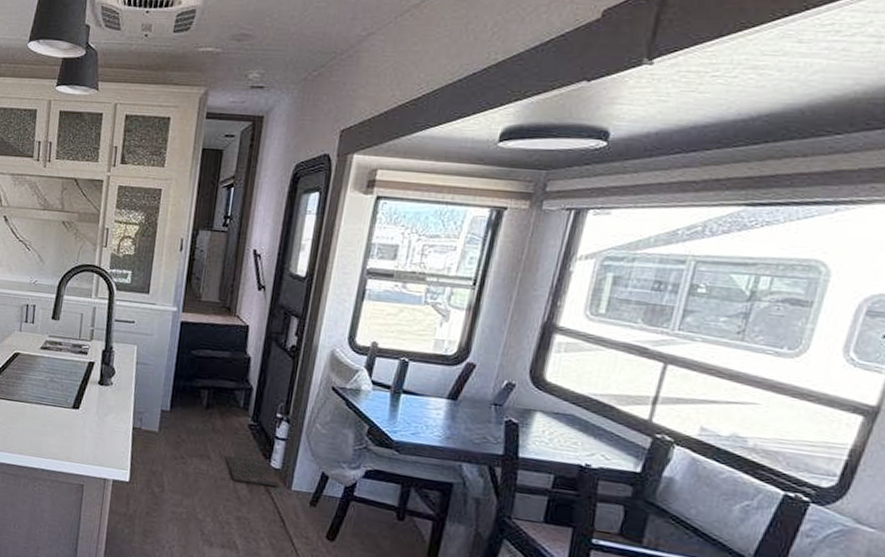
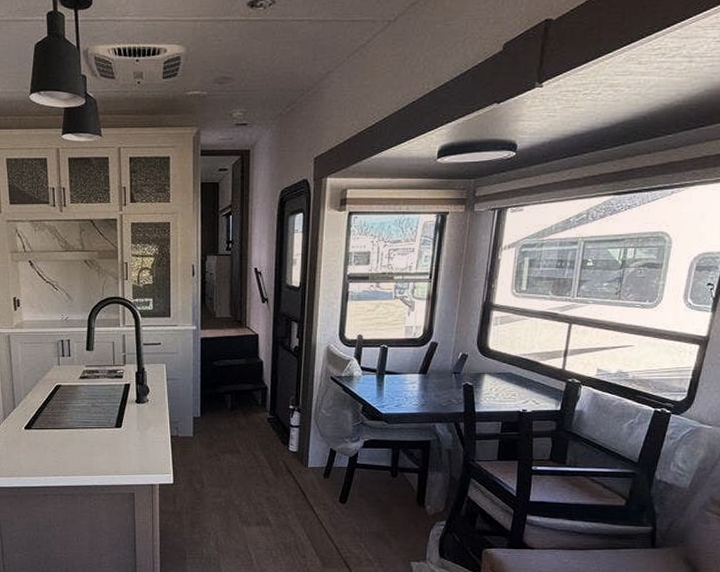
door mat: present [225,455,279,487] -> none [252,447,298,468]

